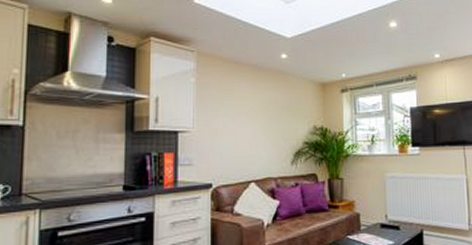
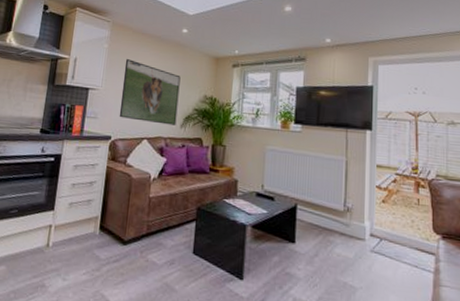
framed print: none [218,93,286,163] -> present [119,59,181,125]

